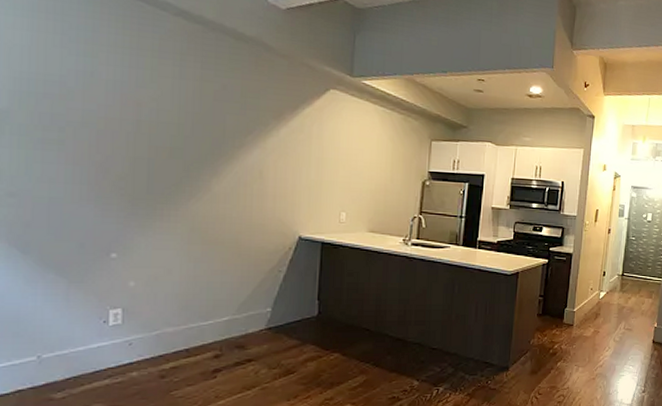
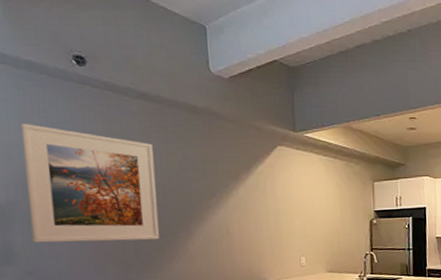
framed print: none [23,22,186,175] -> present [20,122,159,243]

